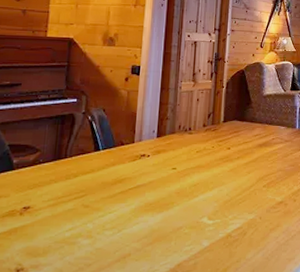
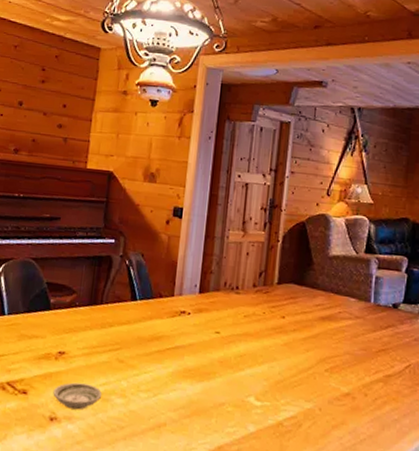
saucer: none [18,232,69,258] -> present [53,382,103,410]

